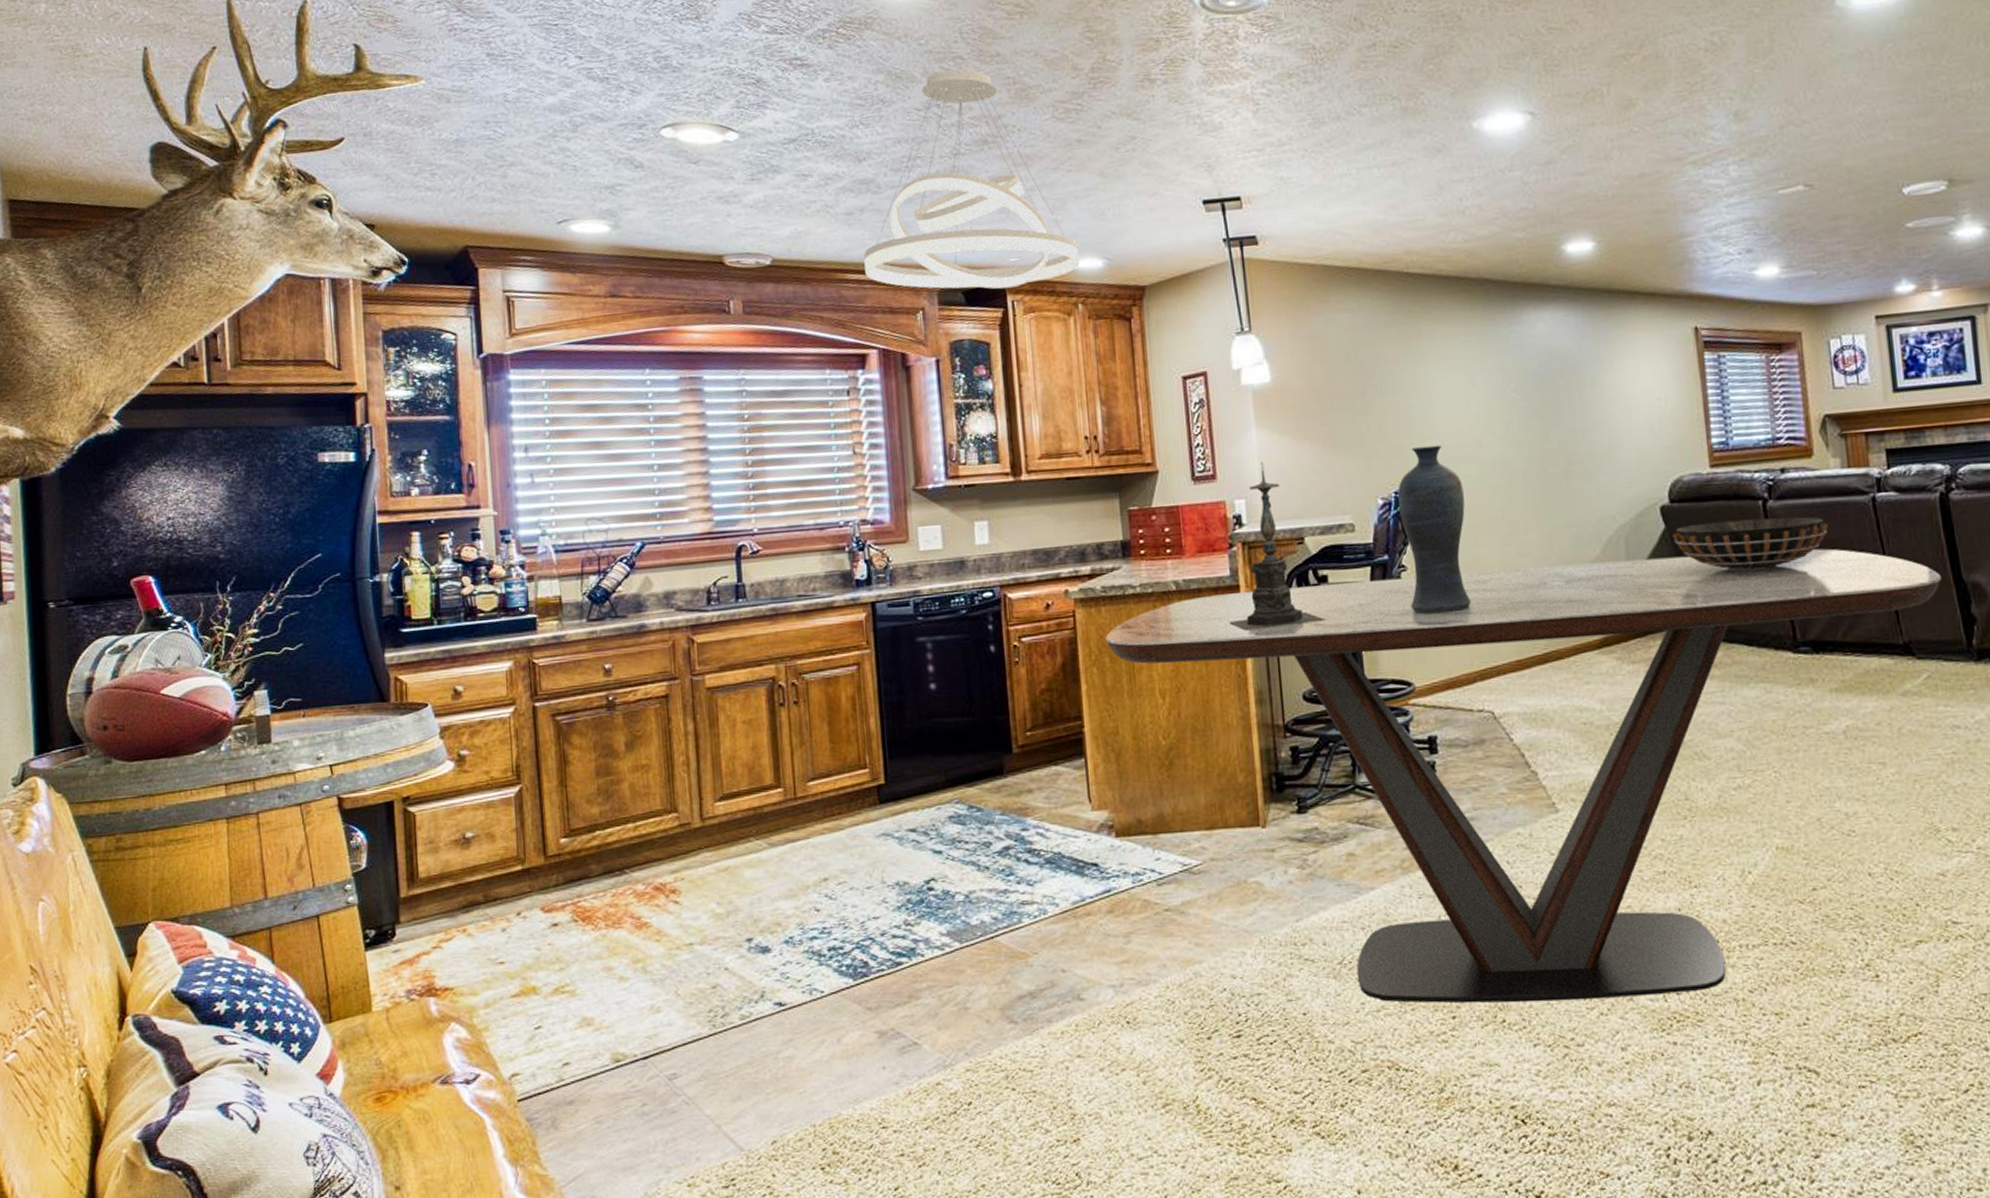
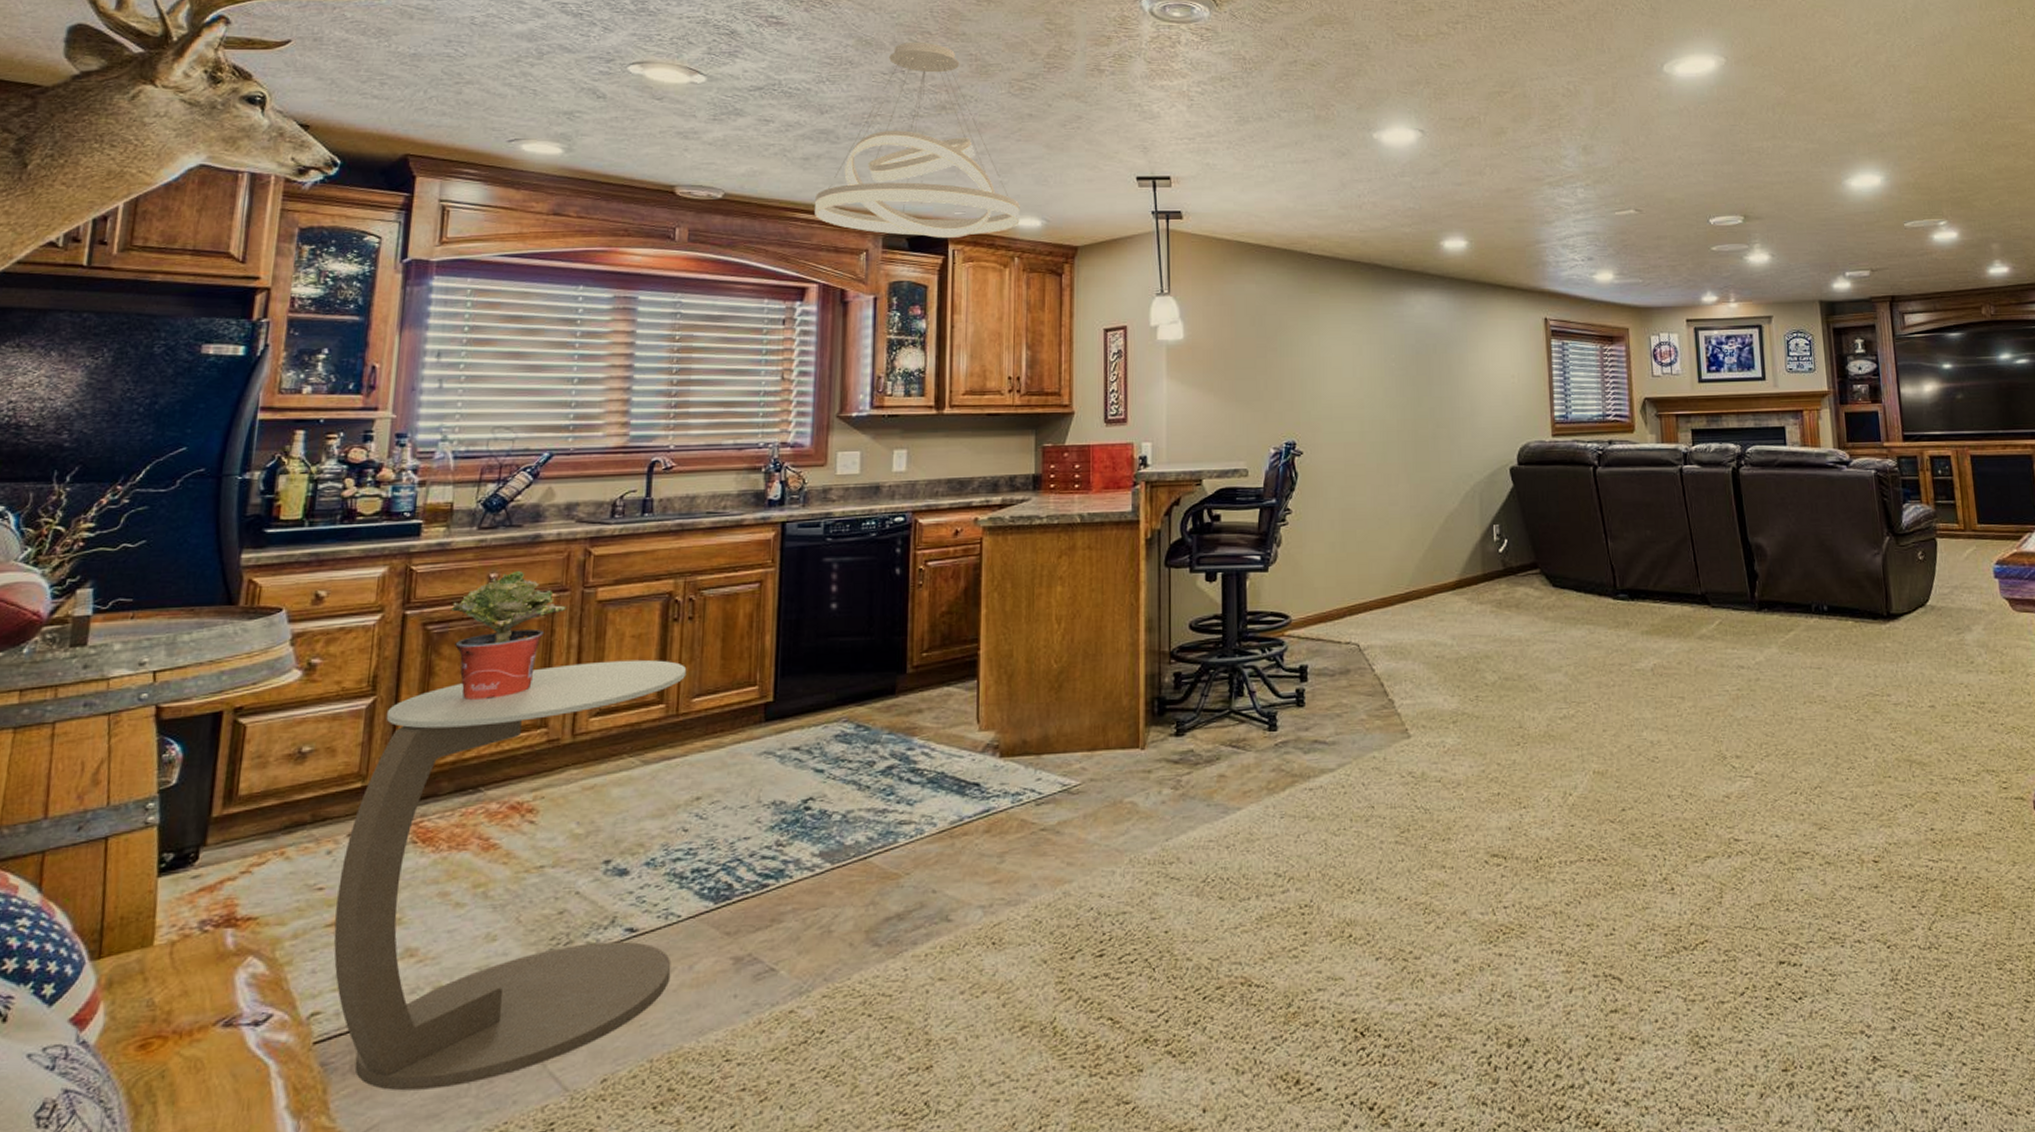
side table: none [516,744,822,1145] -> present [333,659,687,1091]
potted plant: none [574,660,680,787] -> present [450,570,568,700]
dining table: present [1105,548,1943,1004] -> none [1009,510,1733,920]
candle holder: present [1229,462,1326,631] -> none [1127,409,1216,563]
vase: present [1398,444,1472,613] -> none [1288,403,1347,553]
decorative bowl: present [1672,516,1829,571] -> none [1519,481,1645,526]

